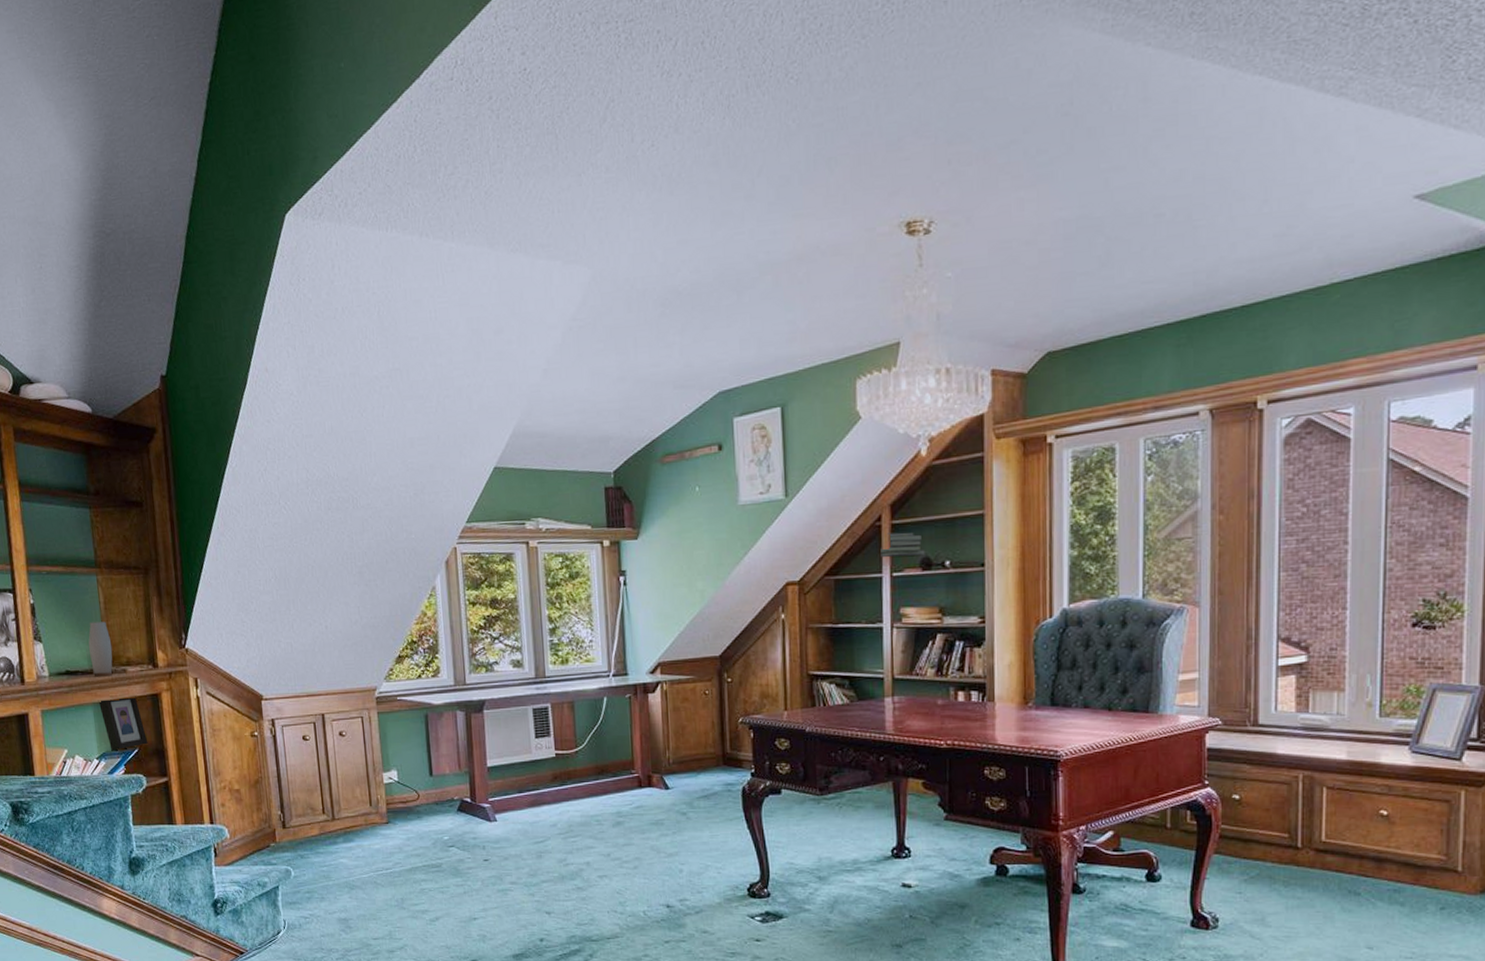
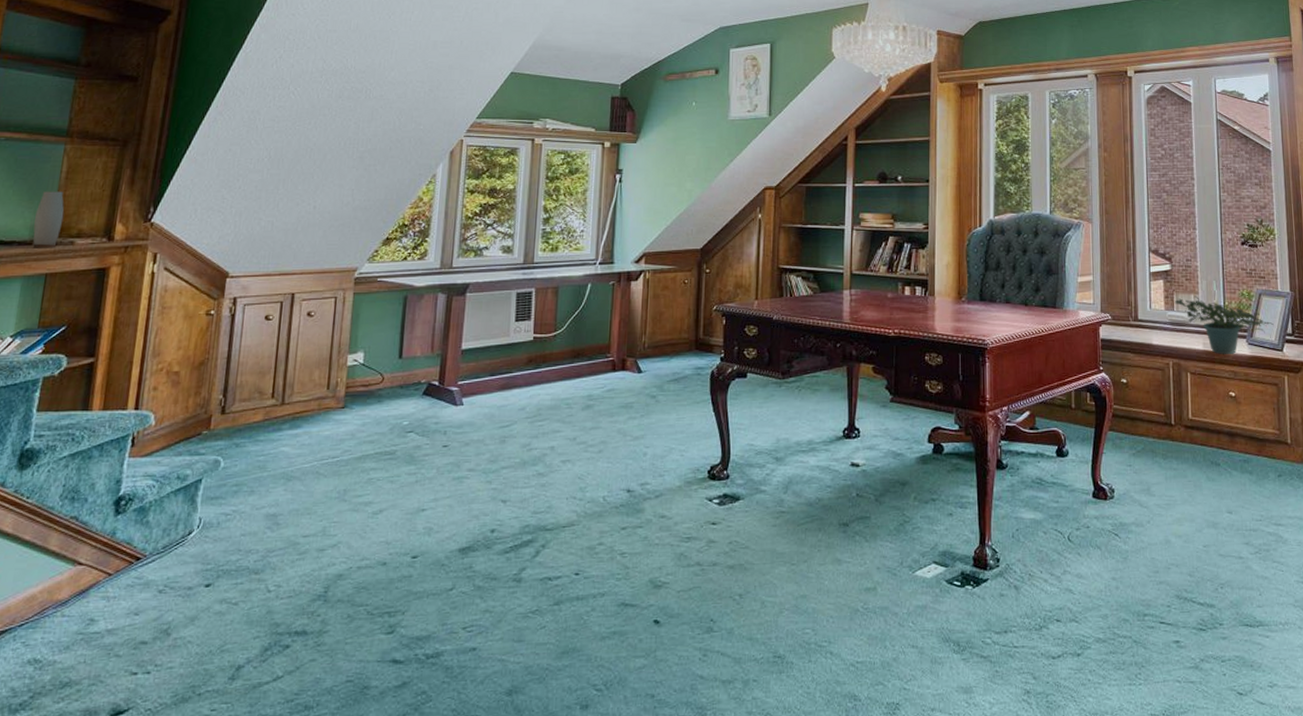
picture frame: present [98,696,148,751] -> none [30,269,81,328]
books: present [880,532,925,558] -> none [846,151,882,171]
potted plant: none [1309,693,1451,765] -> present [1174,296,1274,354]

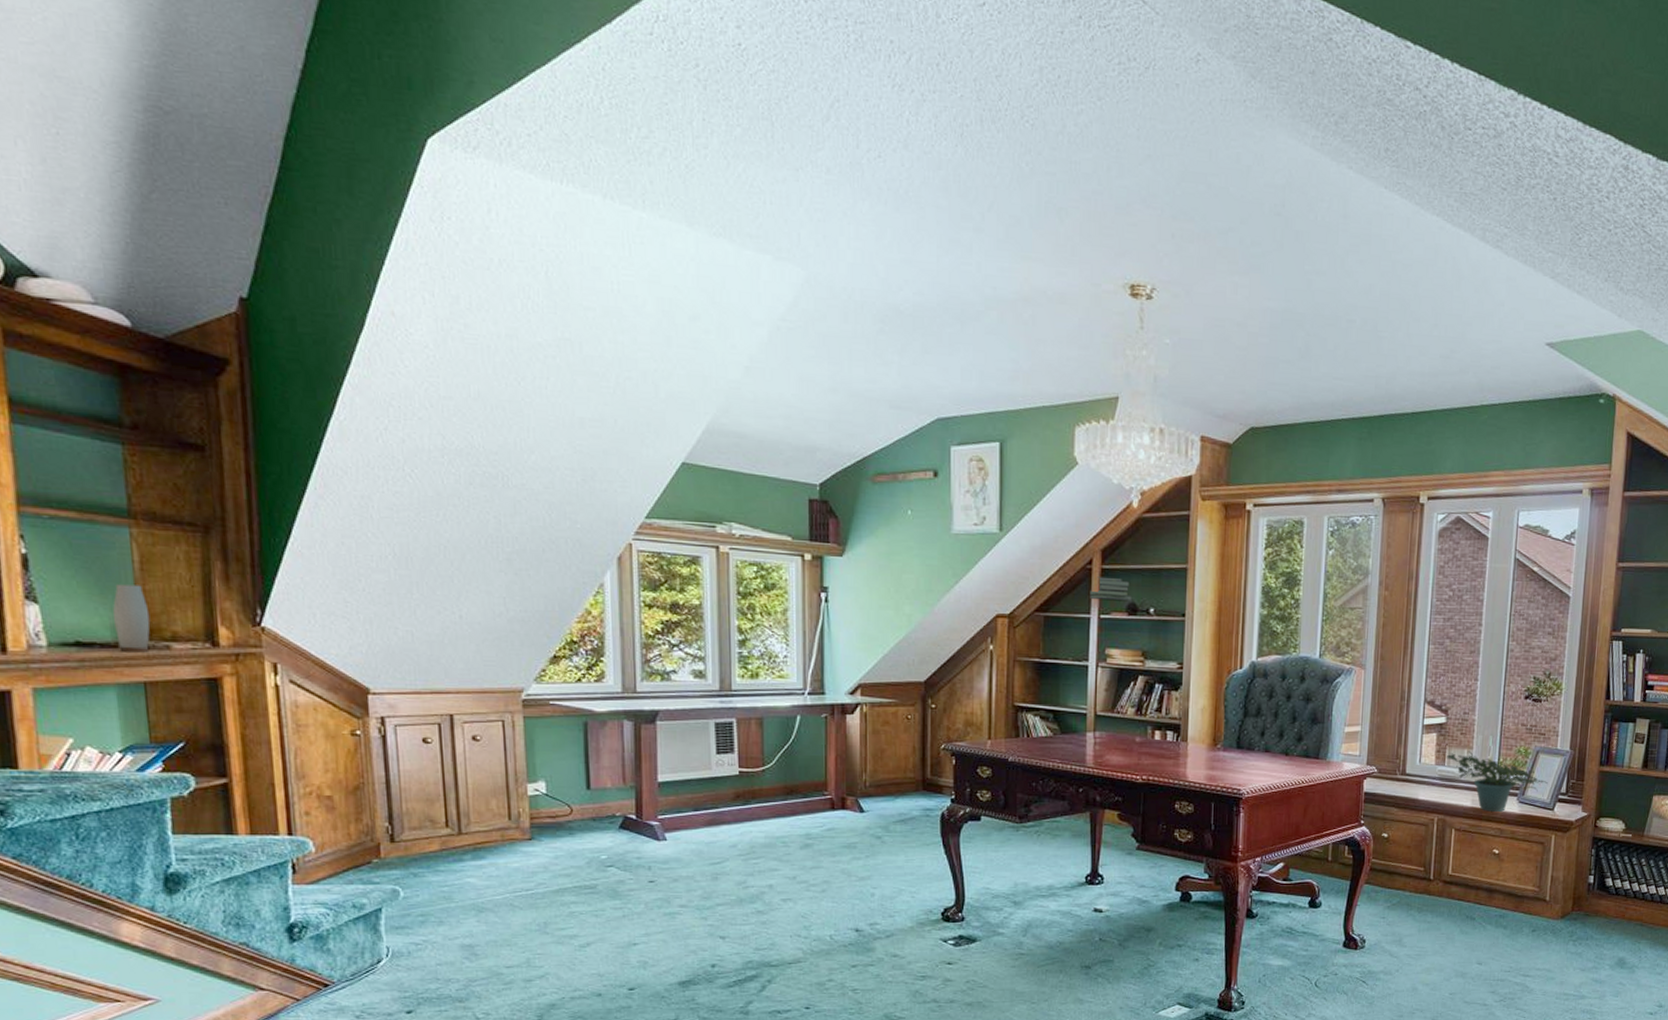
books: none [846,151,882,171] -> present [1090,577,1132,602]

